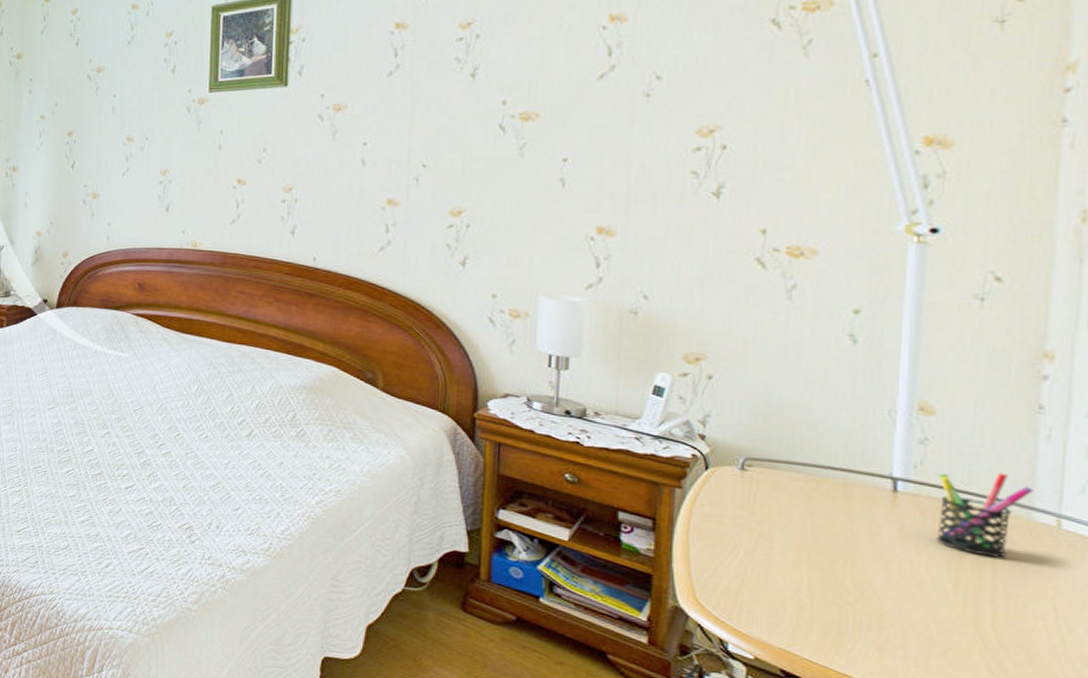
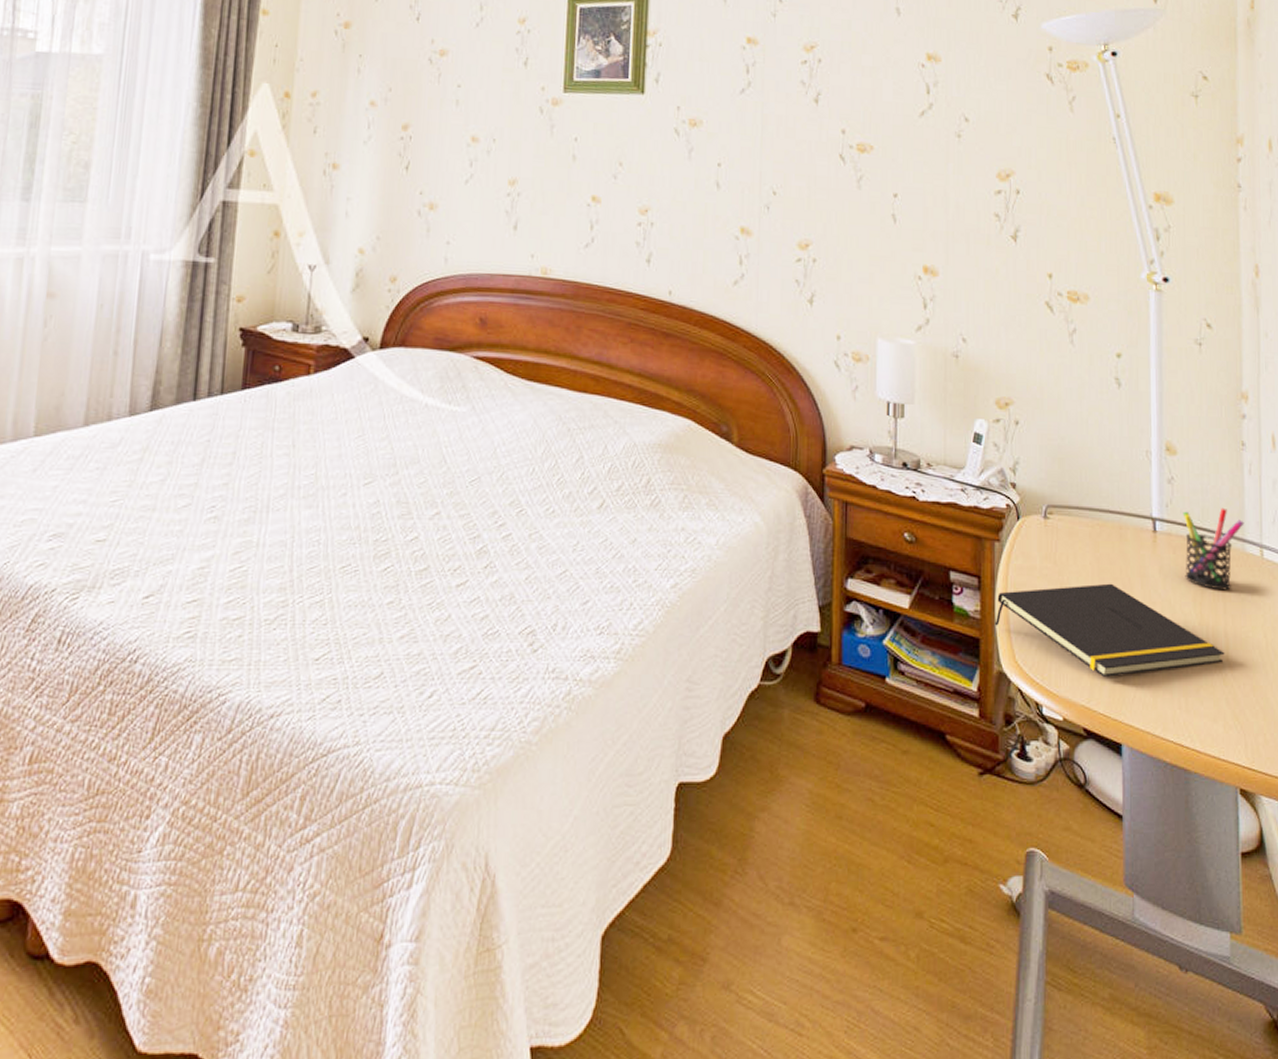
notepad: none [671,534,990,630] -> present [994,583,1225,677]

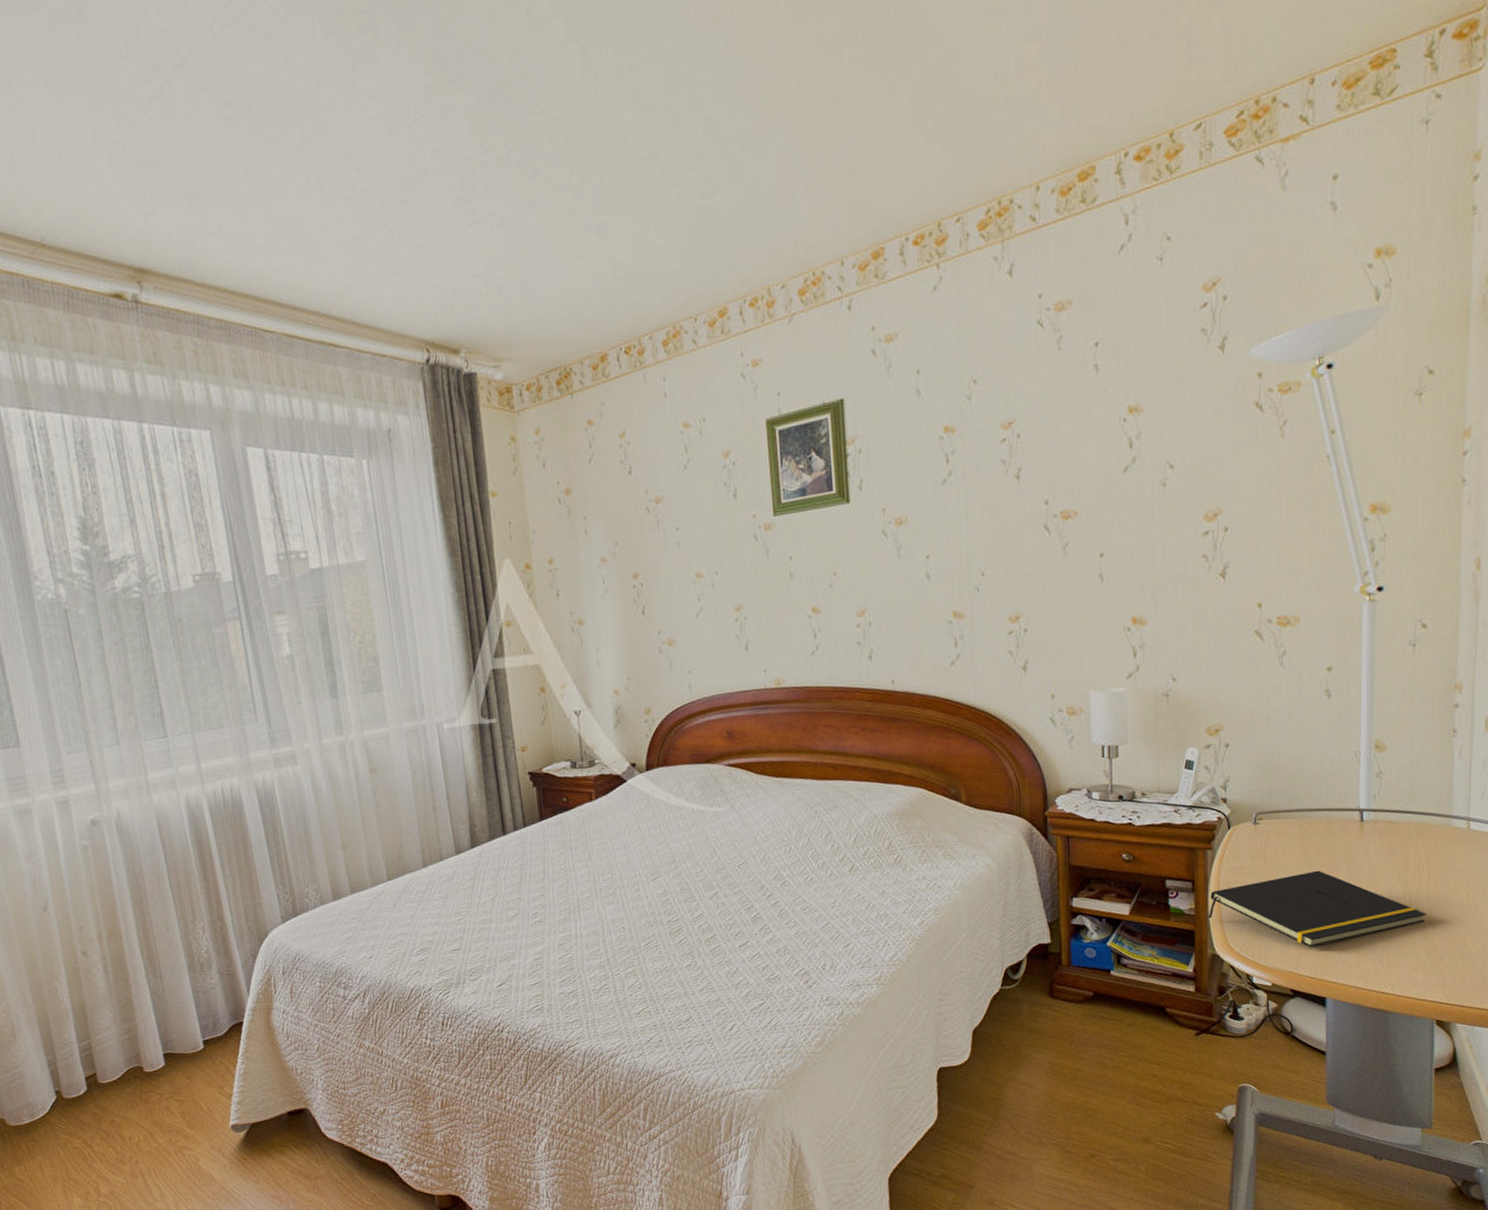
pen holder: present [1182,507,1244,591] -> none [1390,790,1452,863]

